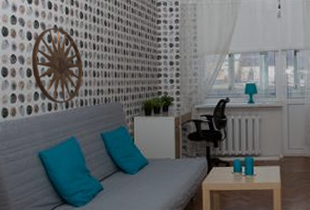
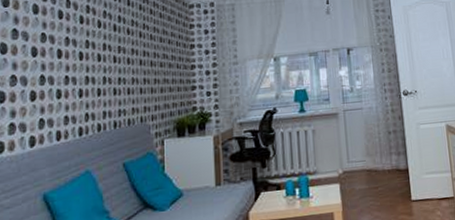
wall art: present [31,27,83,104] -> none [36,39,101,131]

